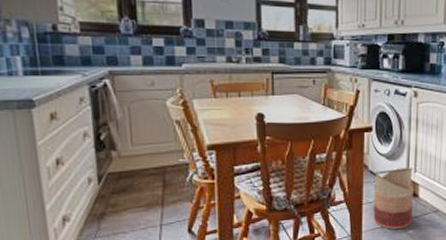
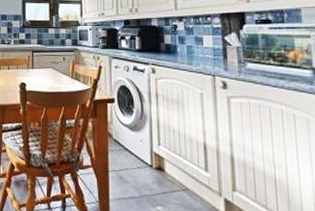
basket: present [373,168,413,229] -> none [118,139,160,203]

